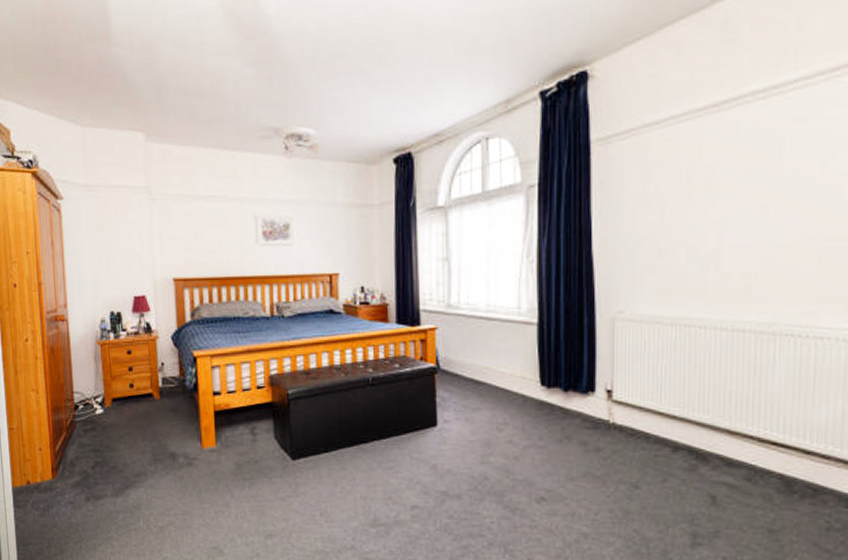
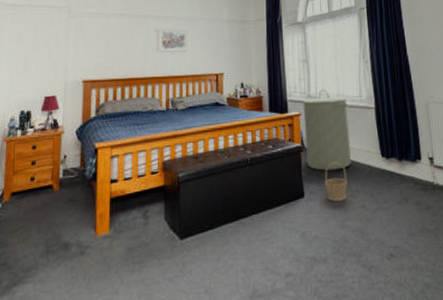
laundry hamper: none [440,298,501,399] -> present [303,89,351,171]
basket: none [463,388,493,434] -> present [324,162,348,202]

